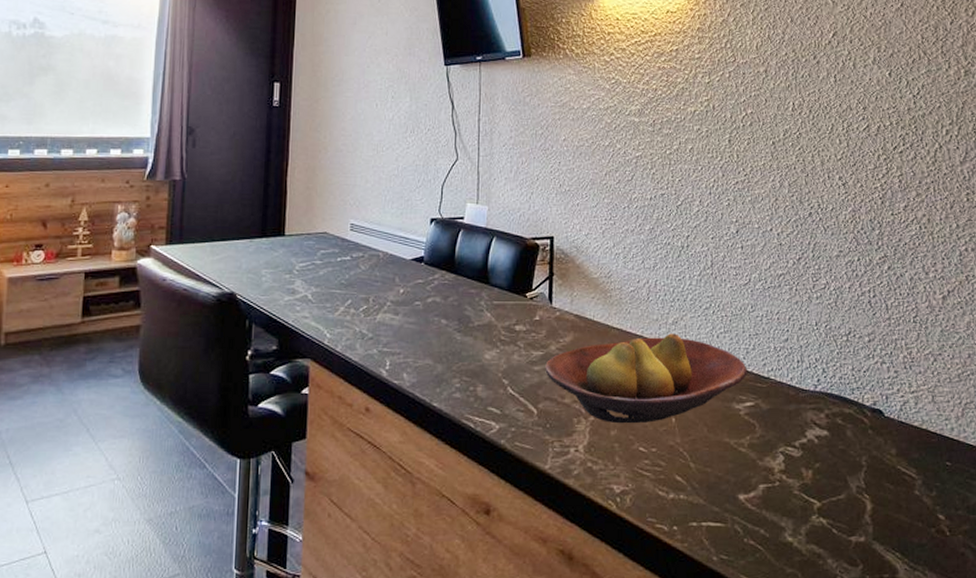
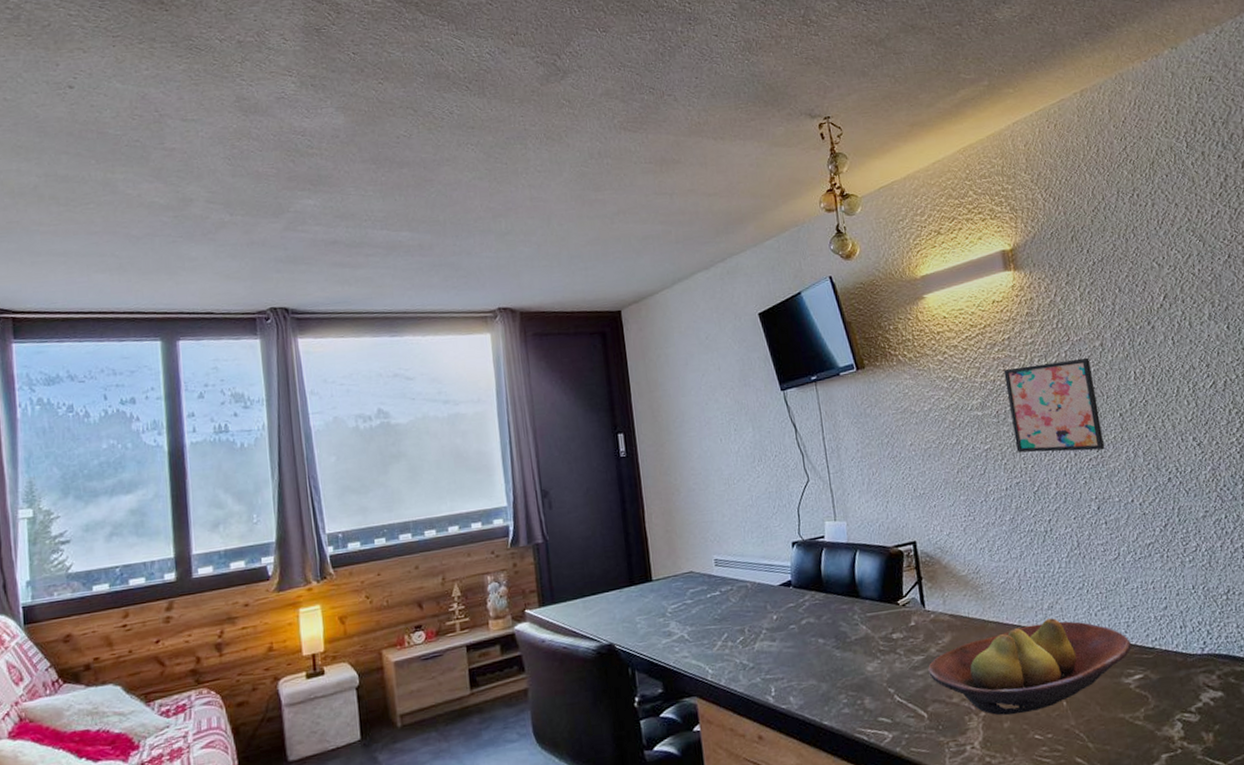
wall art: none [666,80,753,175] -> present [1003,357,1105,453]

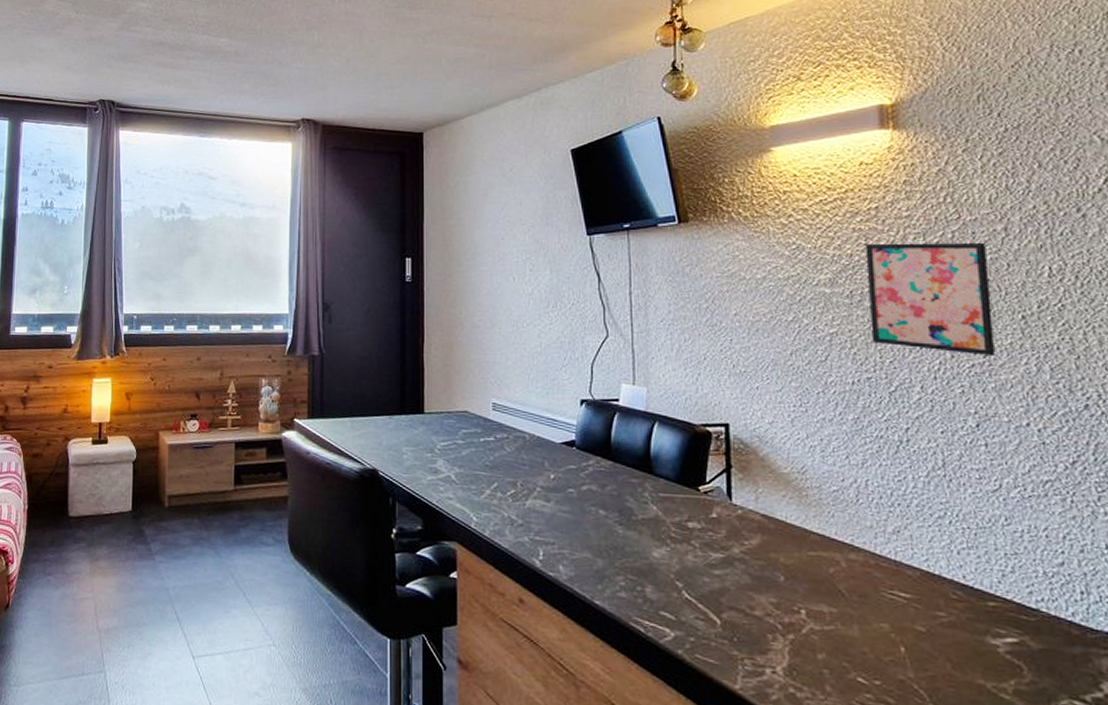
fruit bowl: present [928,618,1132,716] -> none [728,544,1005,649]

